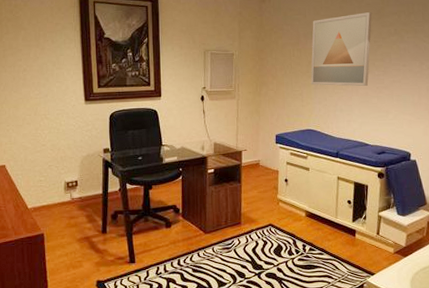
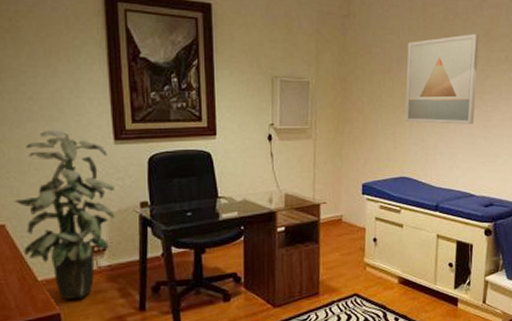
indoor plant: none [12,93,85,223] -> present [14,130,115,299]

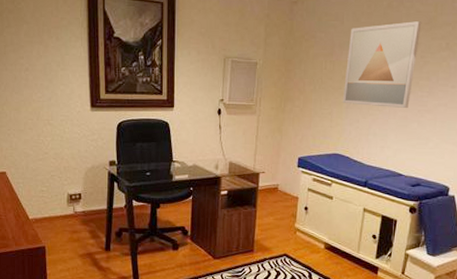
indoor plant: present [14,130,115,299] -> none [13,96,90,236]

